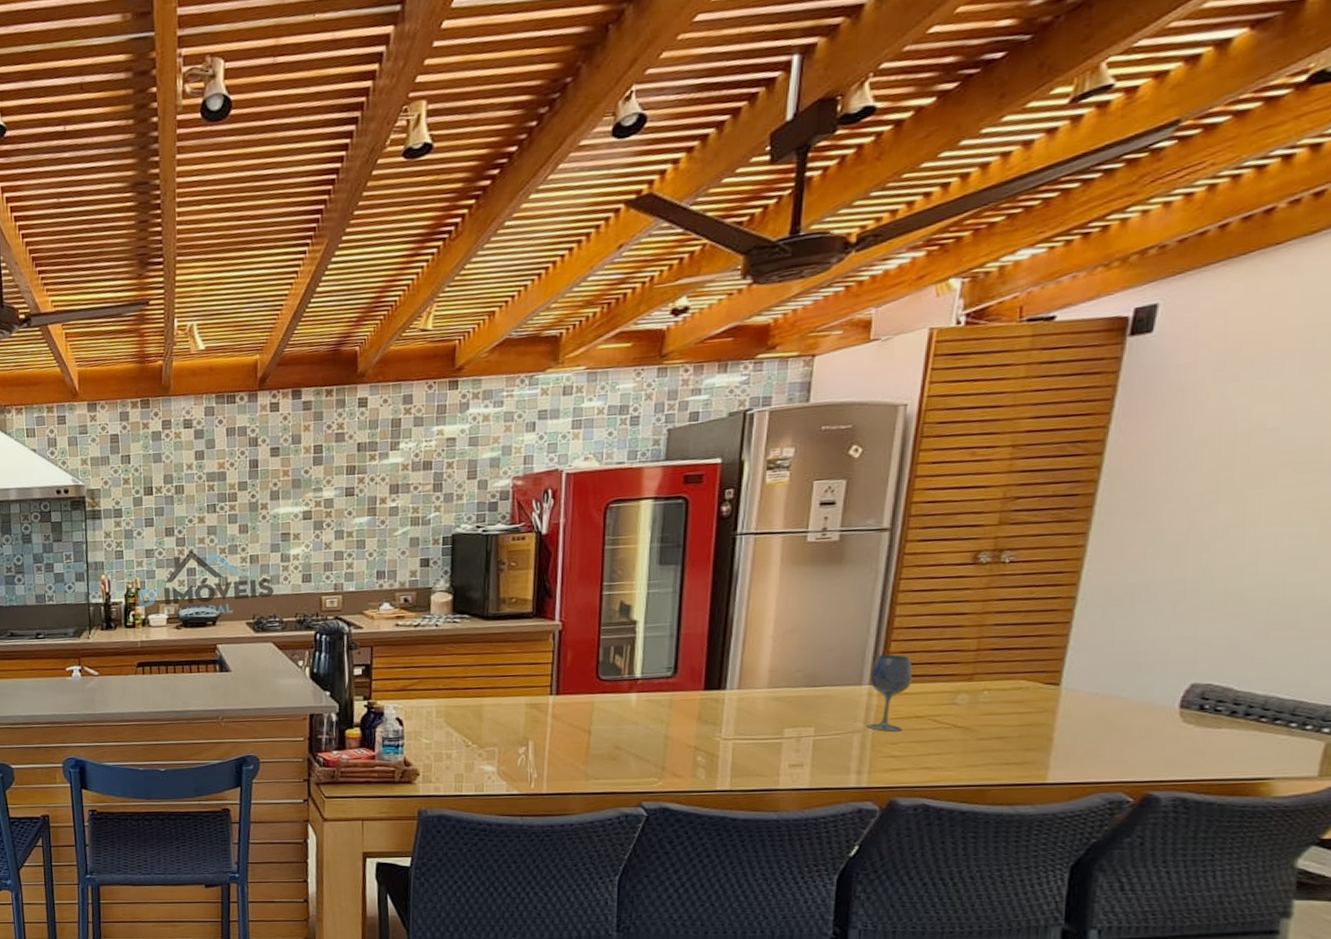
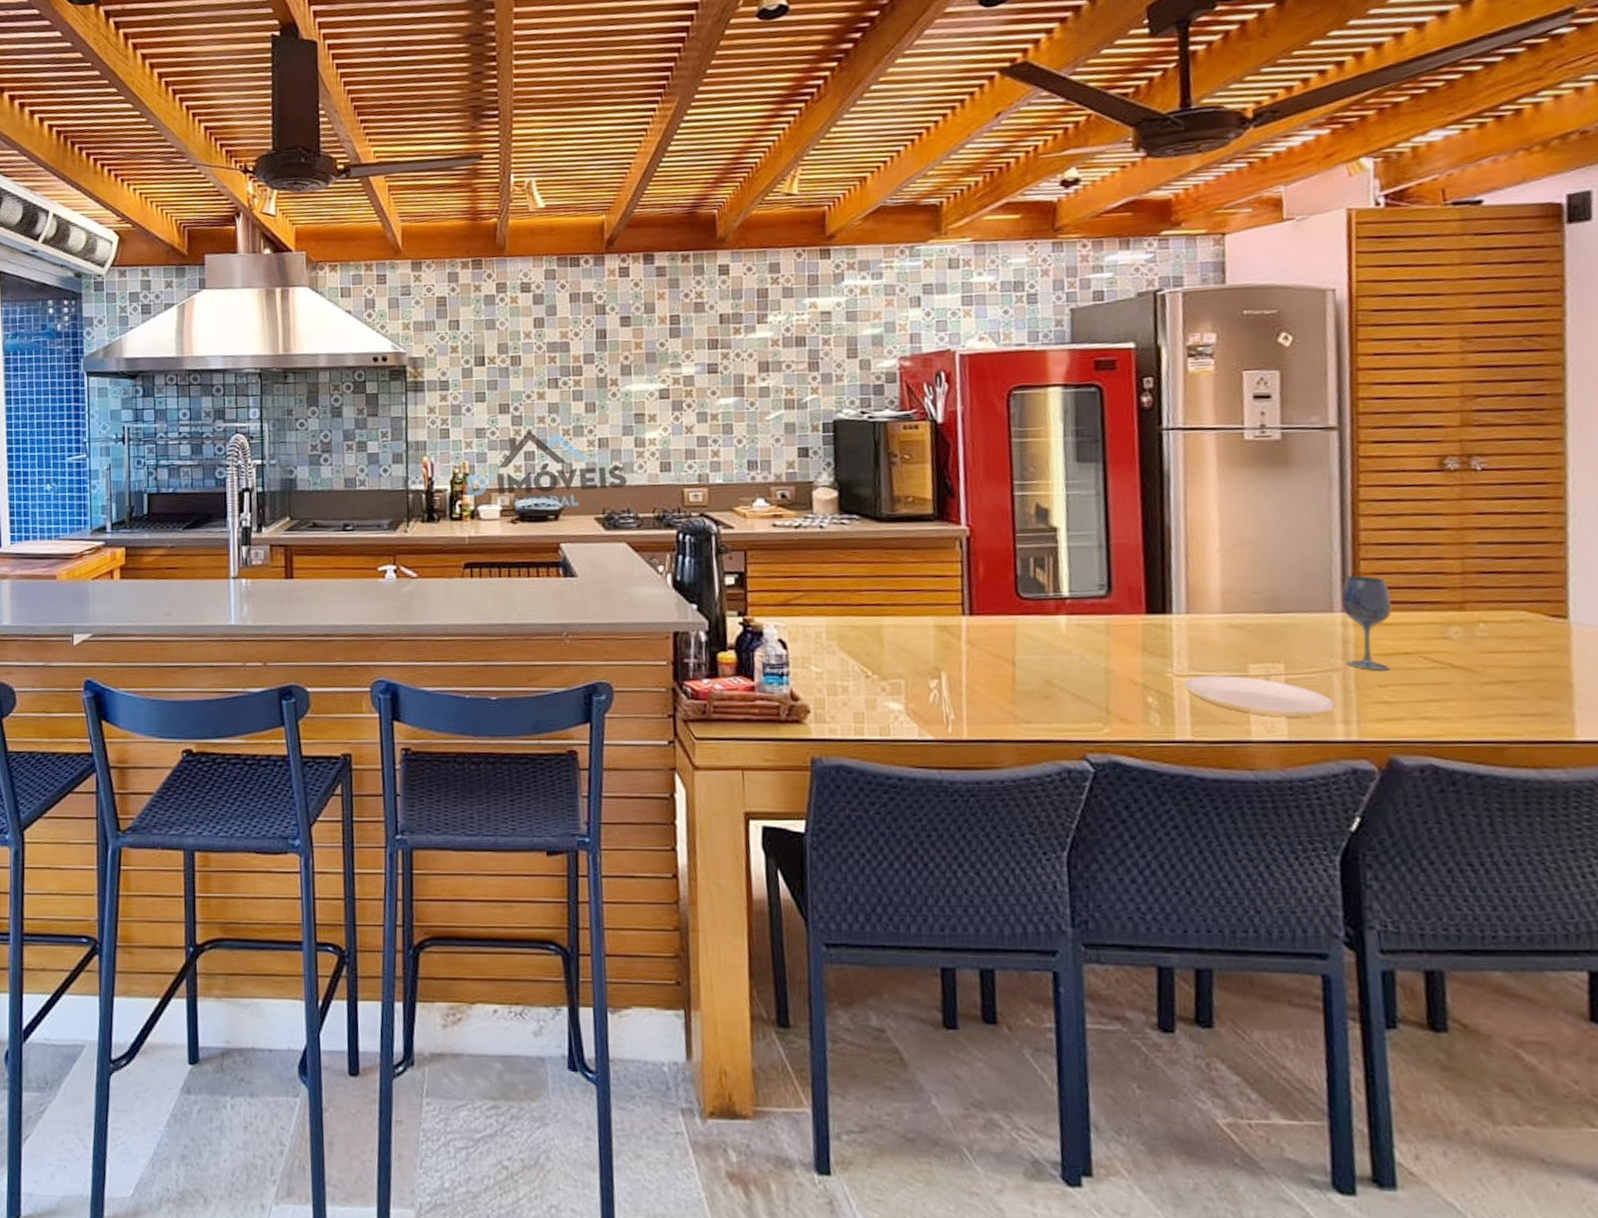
plate: none [729,738,853,770] -> present [1184,675,1336,718]

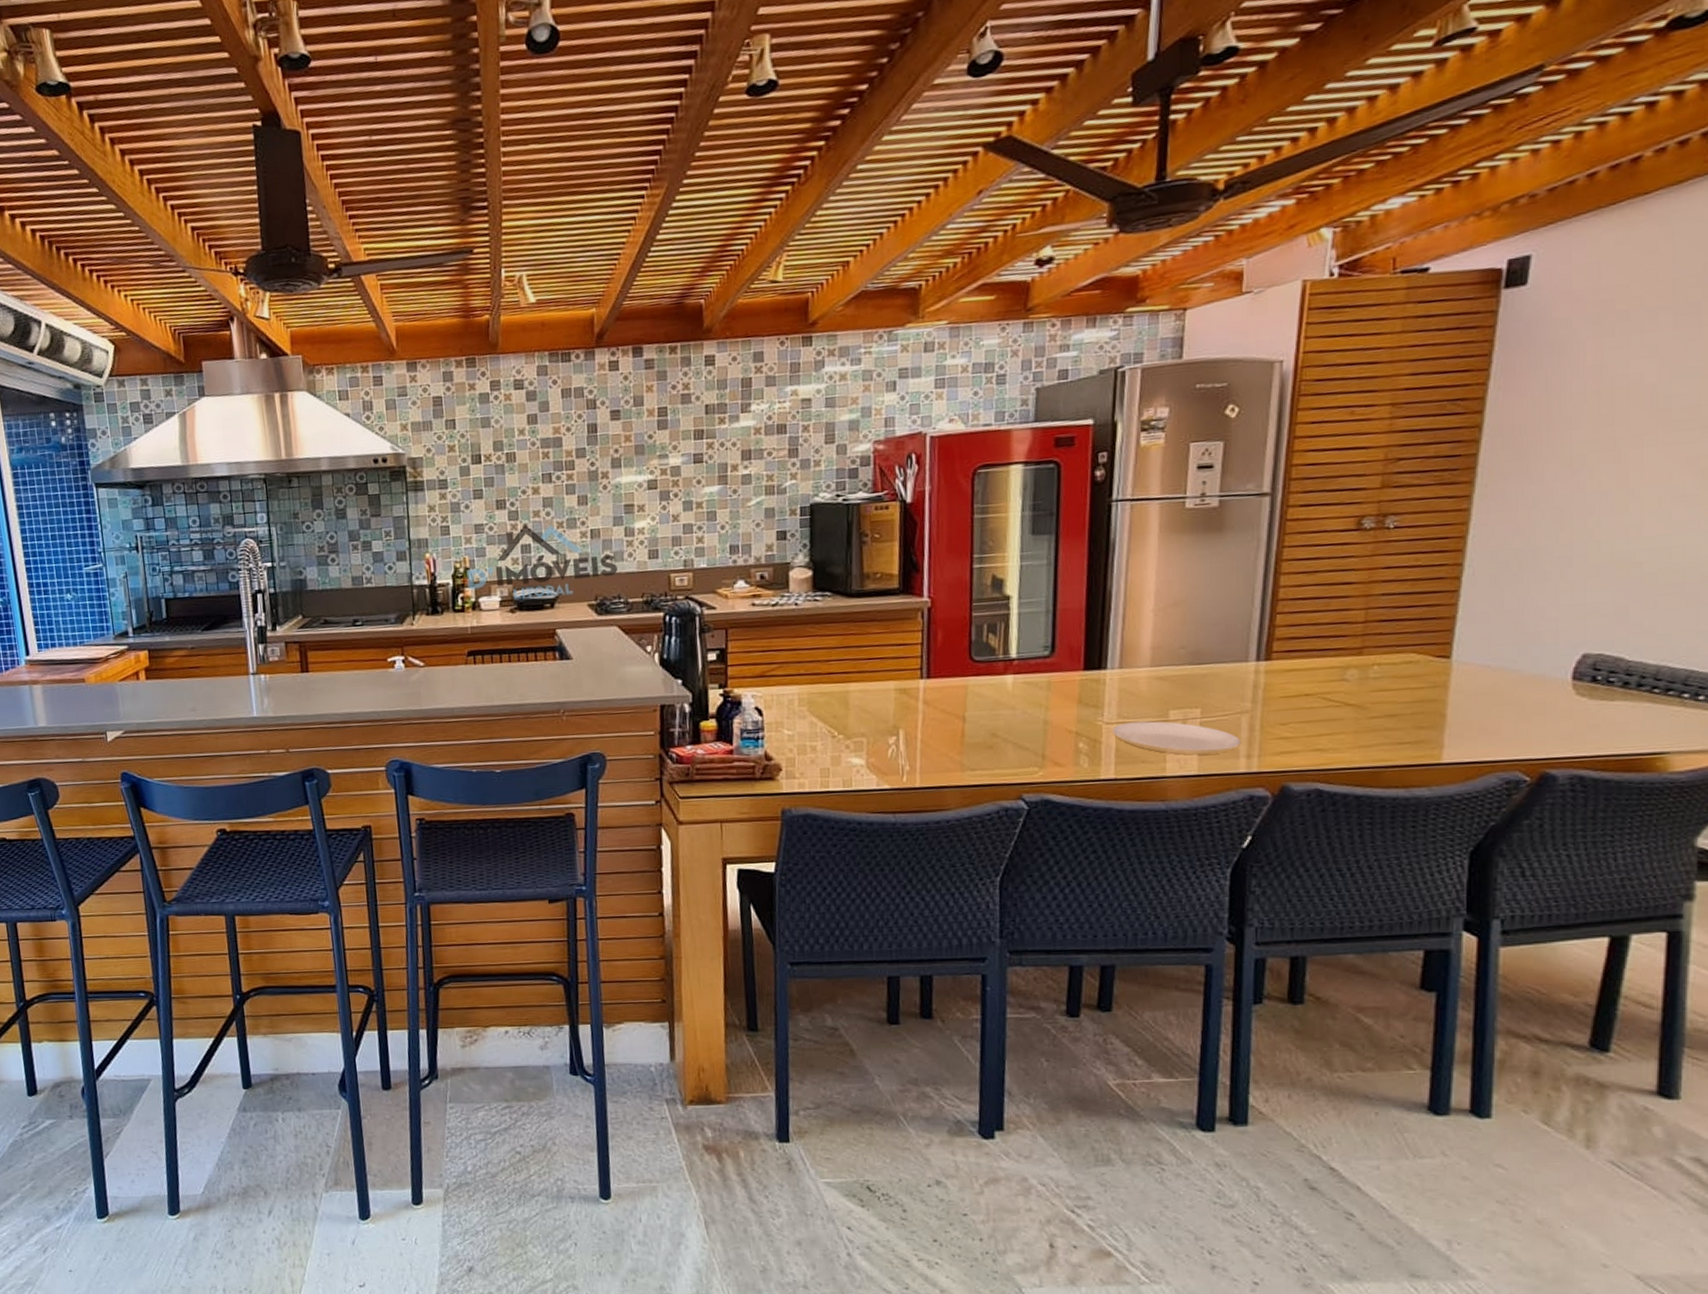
wineglass: present [1341,575,1392,671] -> none [1255,628,1300,712]

